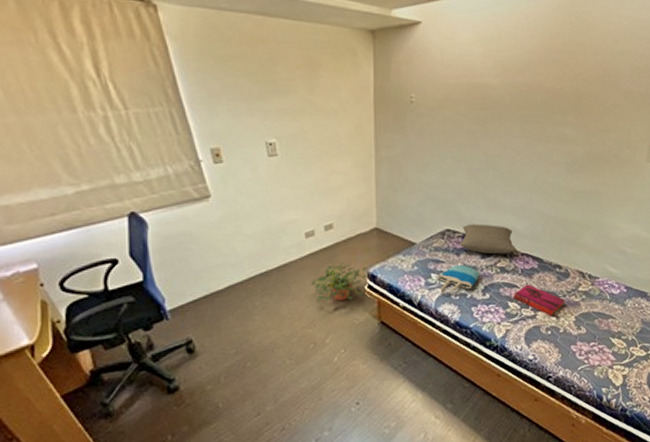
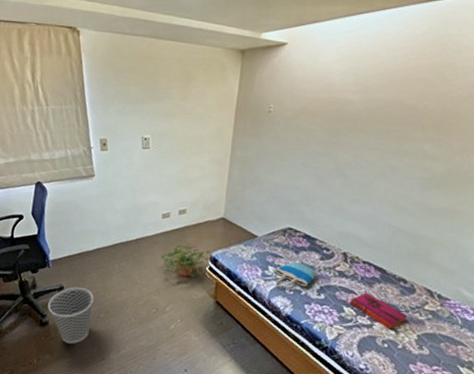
wastebasket: none [174,337,235,407] -> present [48,287,94,344]
pillow: present [459,224,517,254] -> none [299,225,359,260]

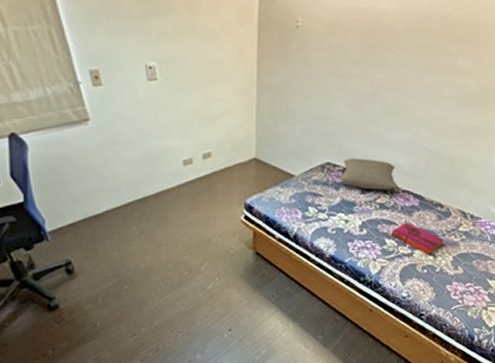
wastebasket: present [48,287,94,344] -> none [54,259,113,325]
potted plant: present [160,243,211,278] -> none [187,192,245,231]
tote bag: present [274,261,318,288] -> none [314,198,359,227]
pillow: none [299,225,359,260] -> present [339,158,398,190]

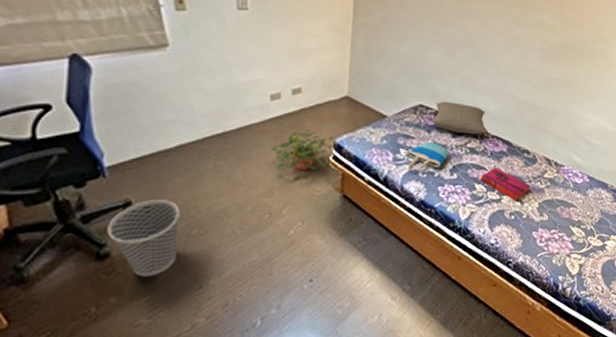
wastebasket: none [54,259,113,325] -> present [107,200,181,277]
potted plant: none [187,192,245,231] -> present [271,130,334,171]
tote bag: none [314,198,359,227] -> present [406,141,451,171]

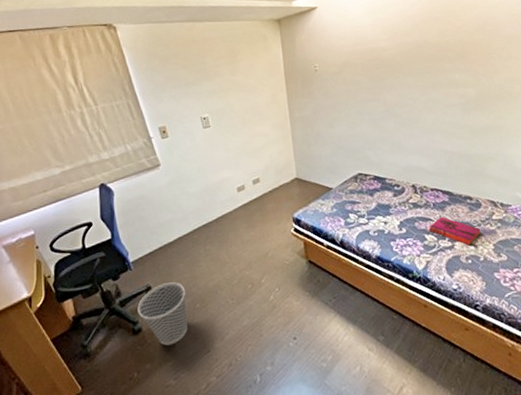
potted plant: present [271,130,334,171] -> none [244,210,293,246]
tote bag: present [406,141,451,171] -> none [355,203,395,232]
pillow: present [431,101,488,135] -> none [371,165,426,192]

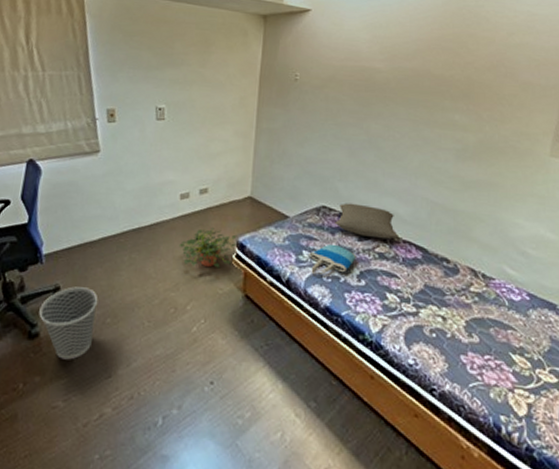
potted plant: none [244,210,293,246] -> present [178,228,237,269]
tote bag: none [355,203,395,232] -> present [309,244,357,274]
pillow: none [371,165,426,192] -> present [335,203,398,239]
hardback book: present [428,217,481,246] -> none [391,276,454,316]

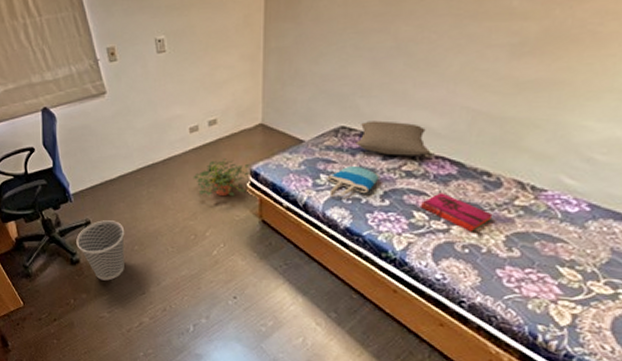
hardback book: none [391,276,454,316] -> present [419,193,493,232]

